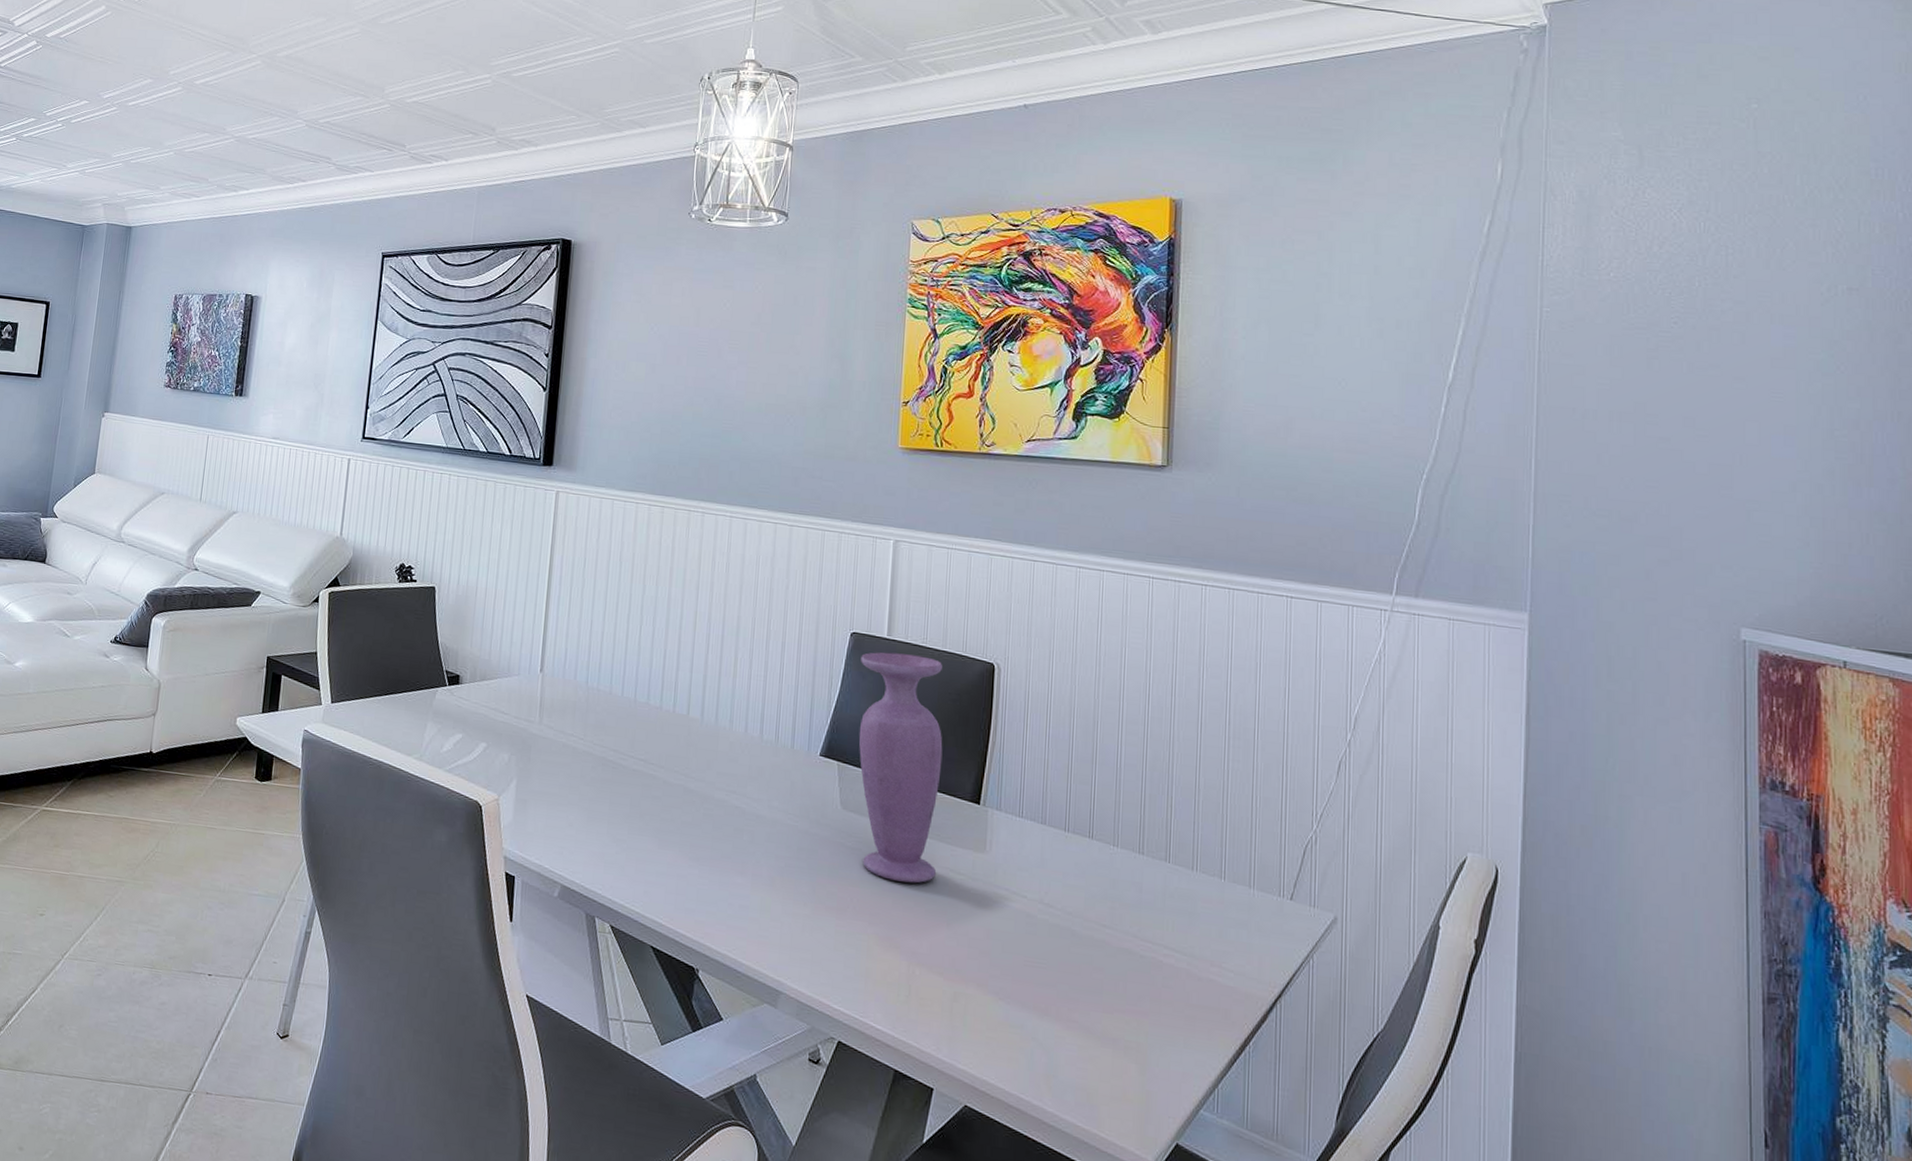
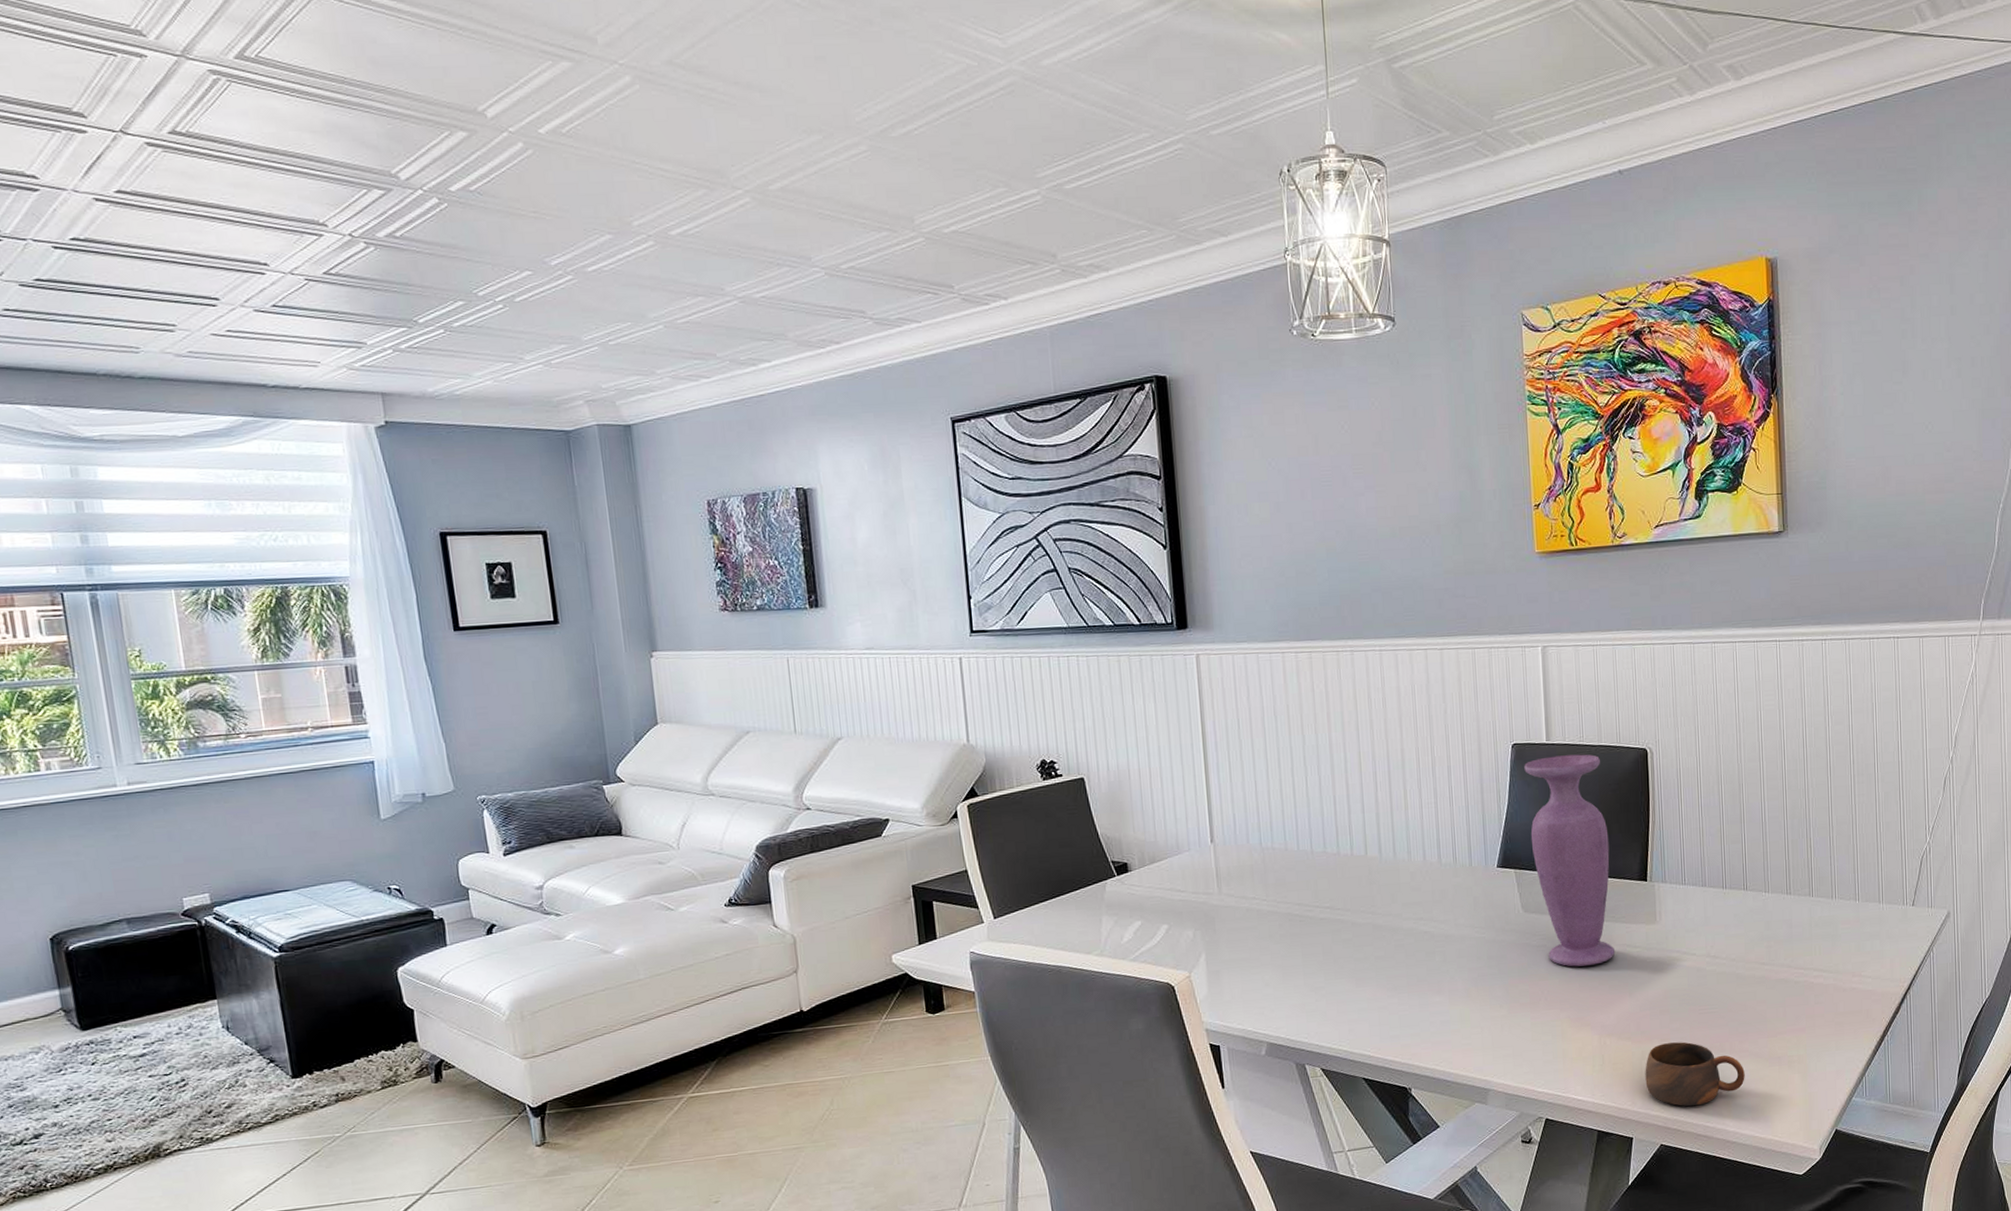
cup: none [954,989,1072,1072] -> present [1645,1042,1745,1107]

